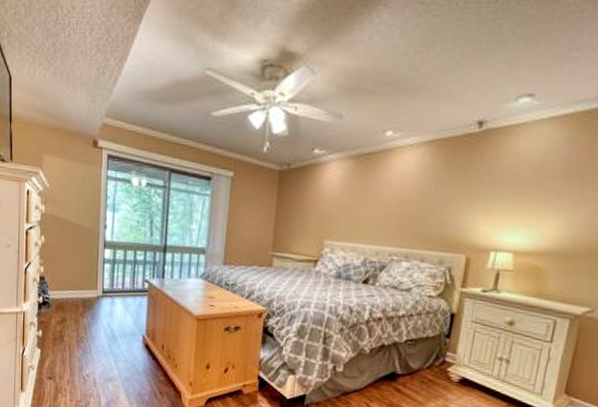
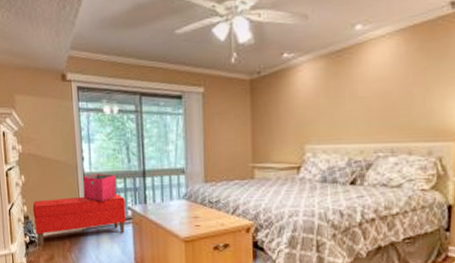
bench: none [49,262,144,308] -> present [32,193,126,246]
storage bin: none [102,243,137,272] -> present [82,174,117,202]

